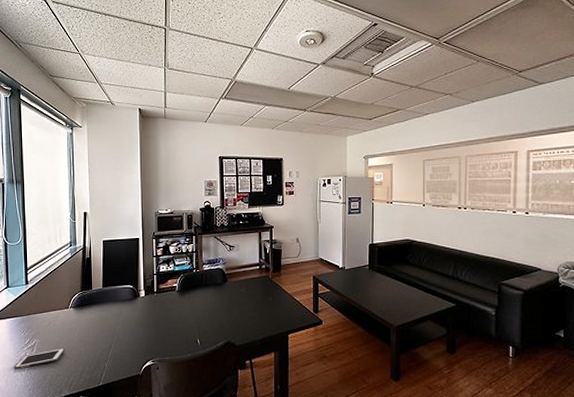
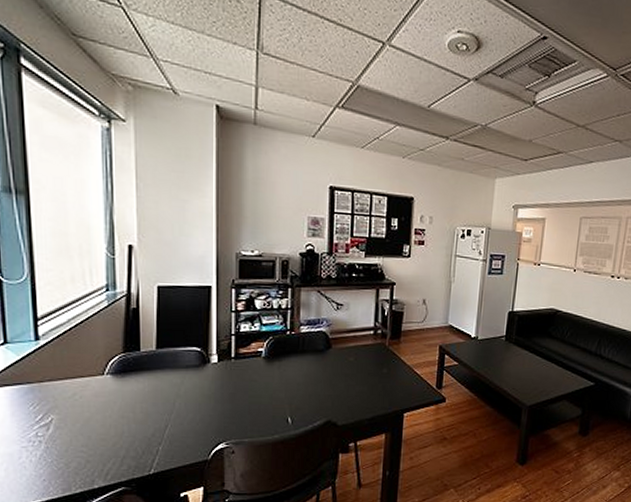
cell phone: present [14,348,65,369] -> none [18,427,98,454]

